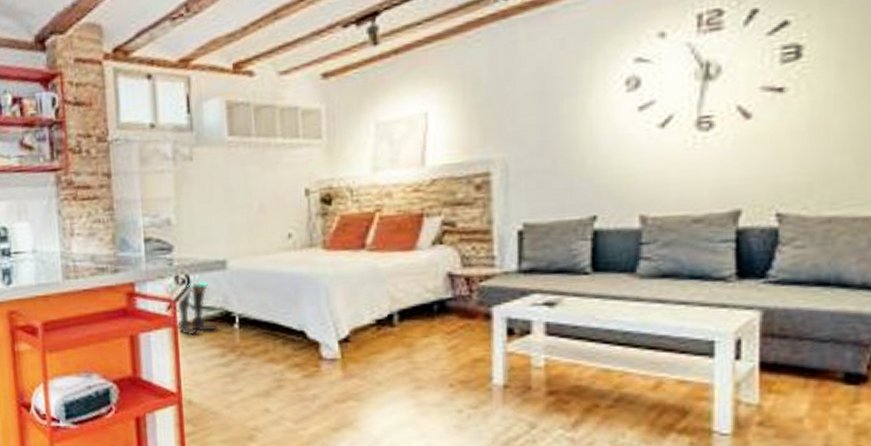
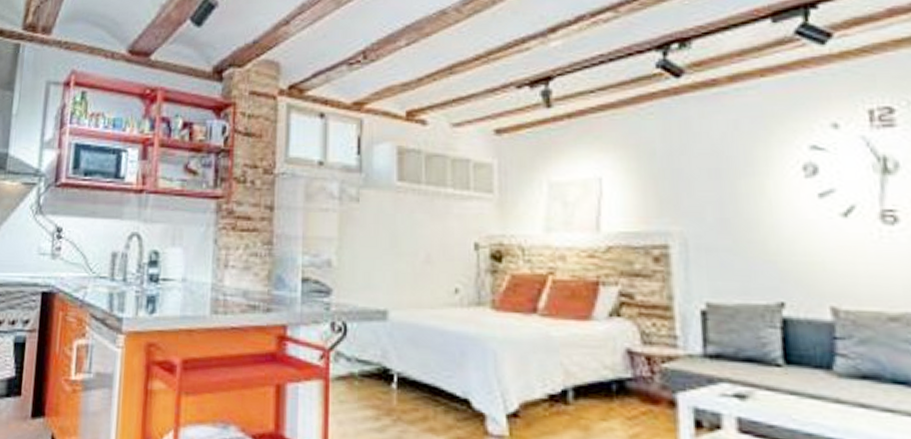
boots: present [178,282,217,336] -> none [330,332,373,392]

